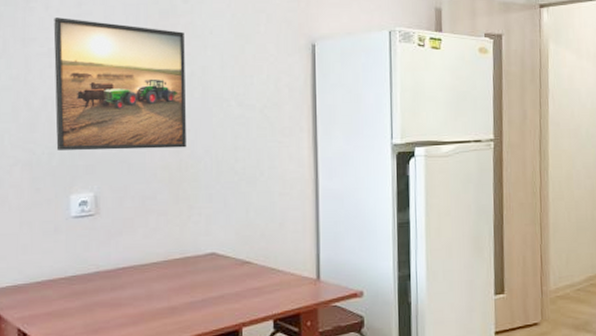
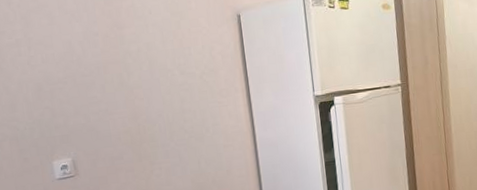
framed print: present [53,17,187,151] -> none [16,11,142,125]

